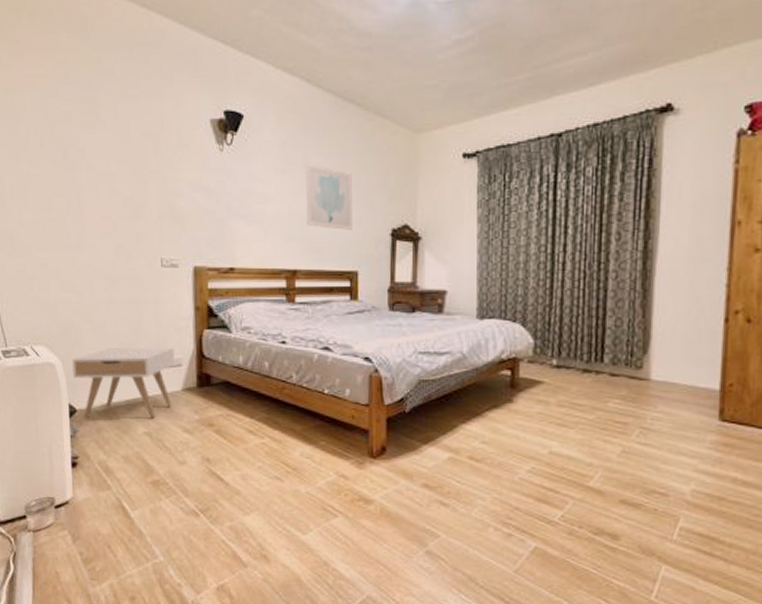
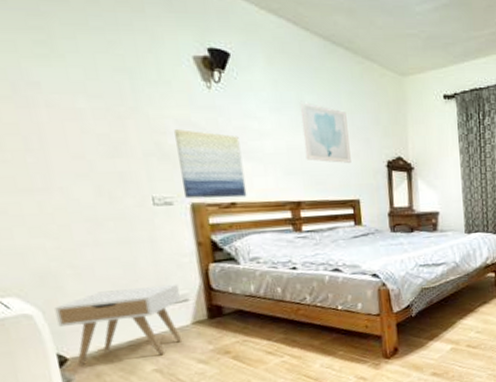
wall art: none [187,192,245,263] -> present [174,129,247,199]

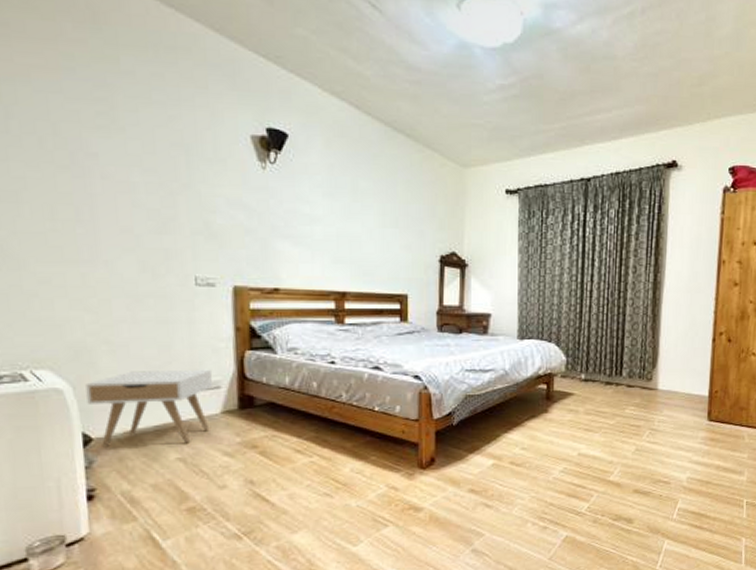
wall art: present [174,129,247,199] -> none [225,209,291,283]
wall art: present [299,100,351,164] -> none [354,187,402,256]

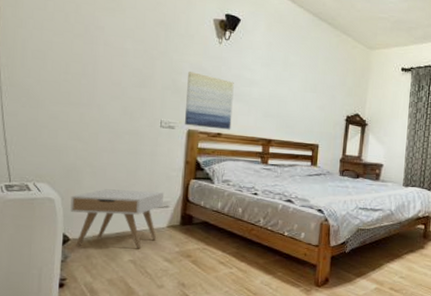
wall art: none [225,209,291,283] -> present [185,72,234,130]

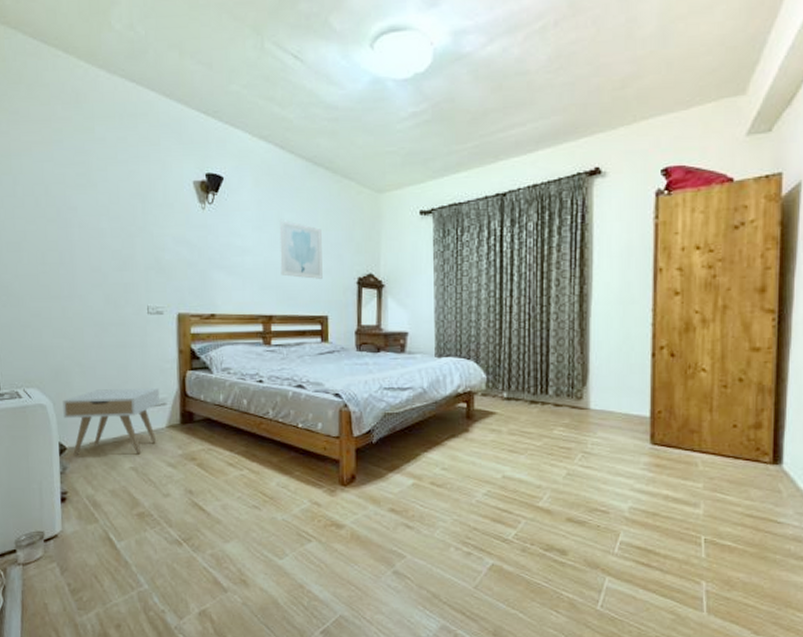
wall art: present [185,72,234,130] -> none [171,246,225,310]
wall art: none [282,60,320,115] -> present [279,219,323,280]

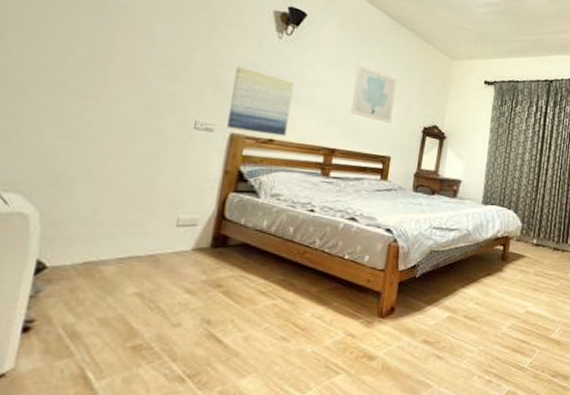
nightstand: present [63,387,159,456] -> none [52,202,191,277]
wall art: none [171,246,225,310] -> present [227,67,294,136]

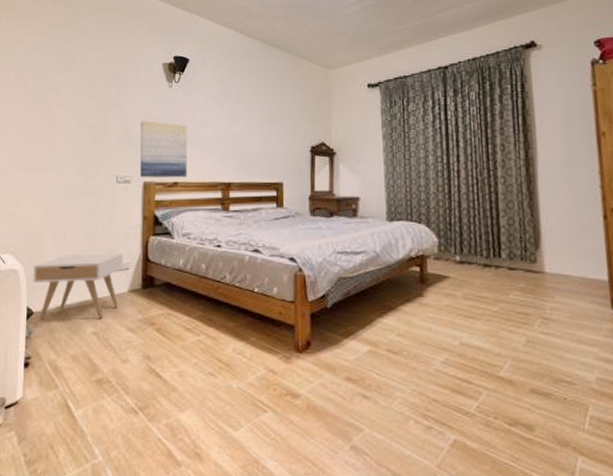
nightstand: none [52,202,191,277] -> present [33,252,123,321]
wall art: present [350,63,396,124] -> none [238,94,278,149]

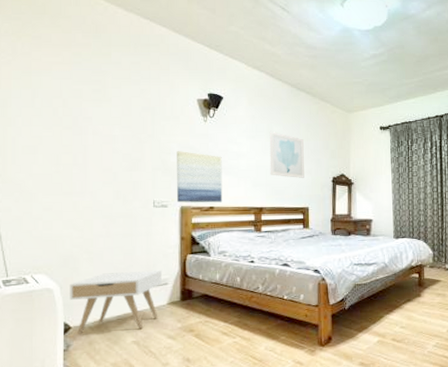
wall art: none [238,94,278,149] -> present [269,130,304,179]

